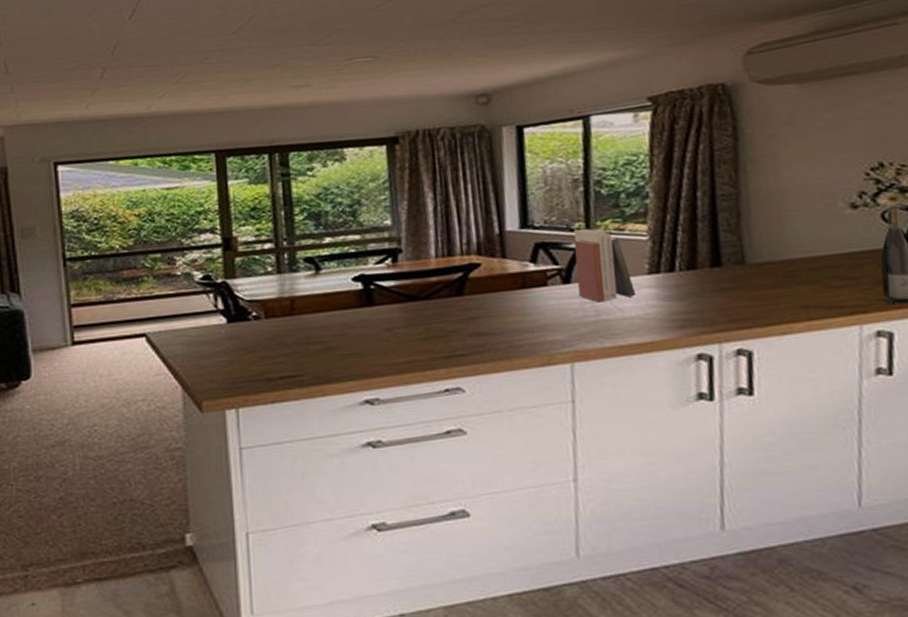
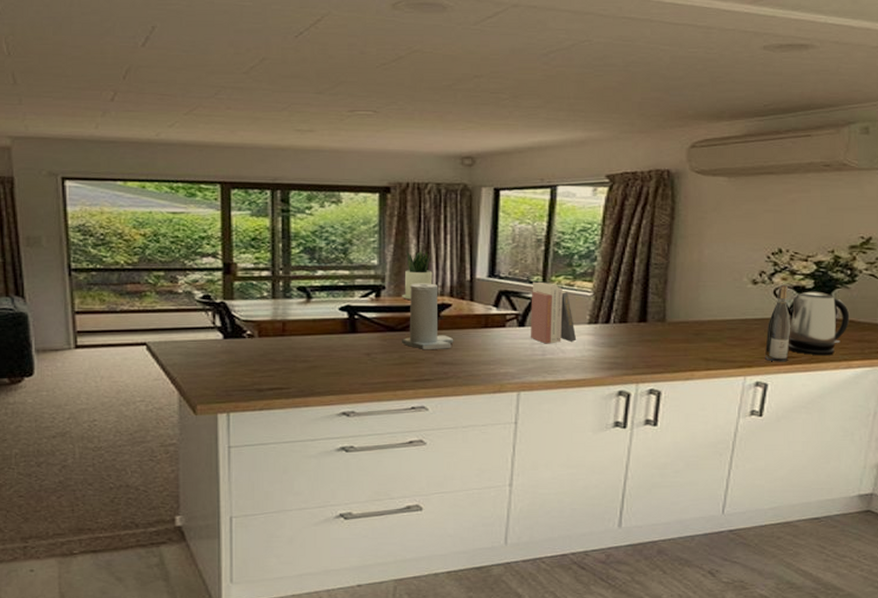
planter: none [422,204,456,264] -> present [402,250,433,301]
paper towel: none [427,241,488,319] -> present [402,283,454,349]

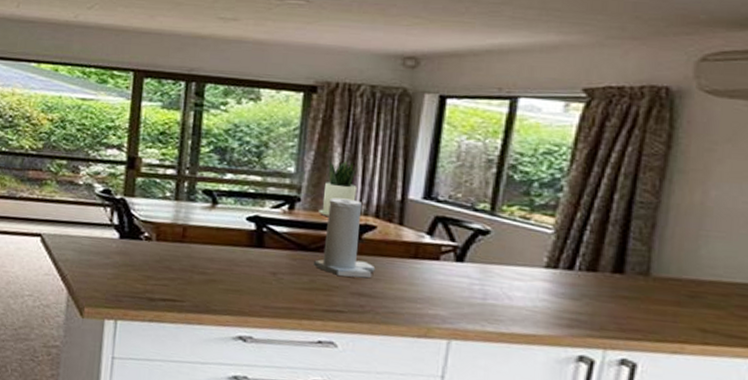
books: present [531,281,577,344] -> none [470,209,529,288]

